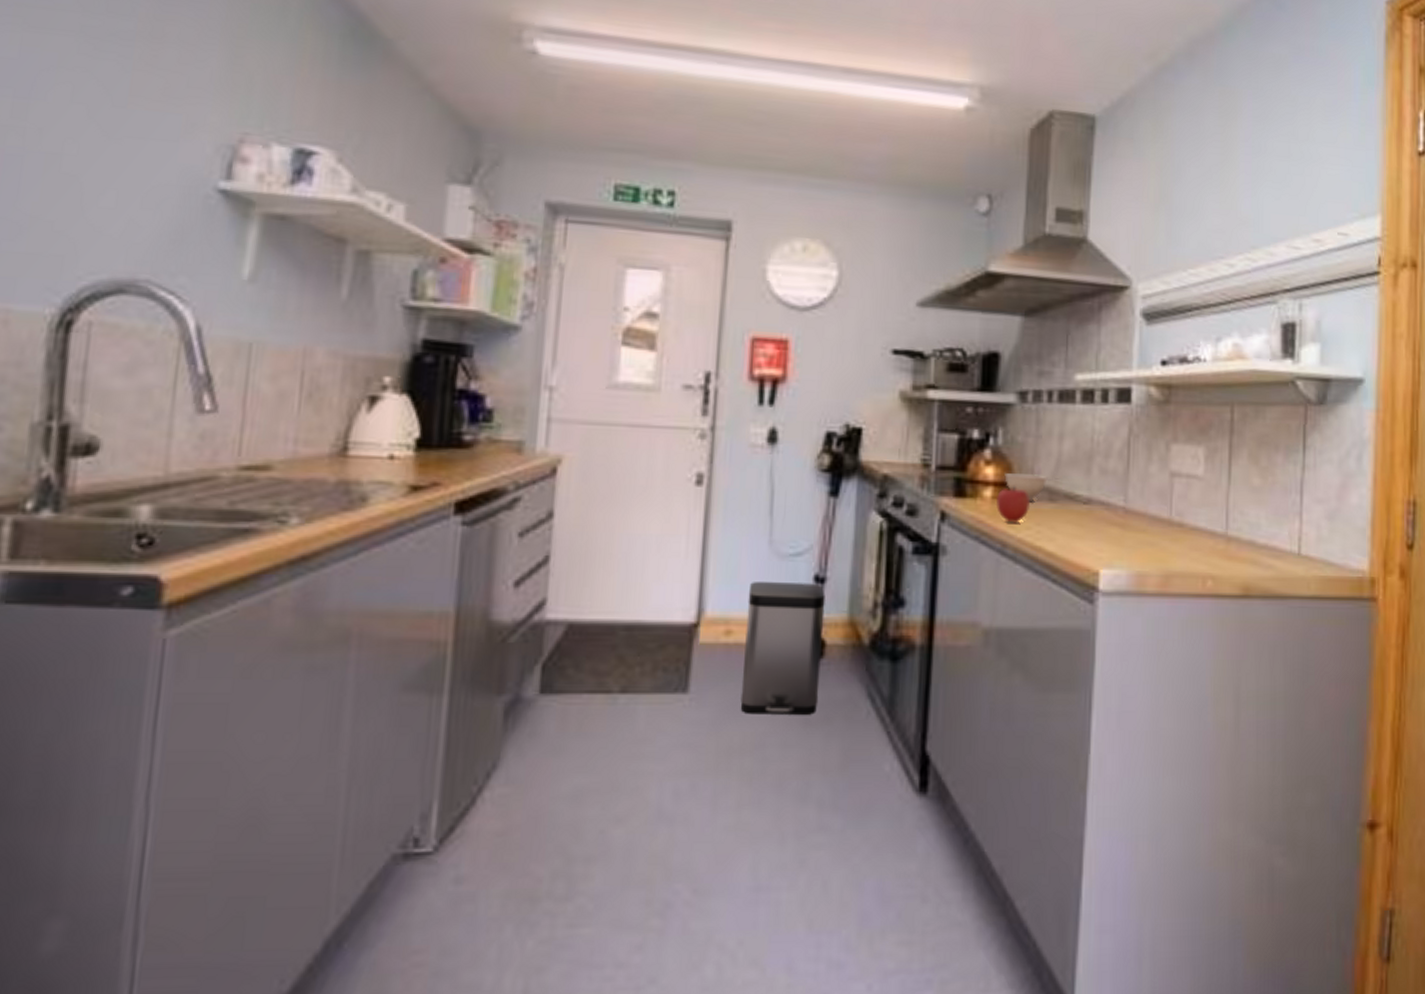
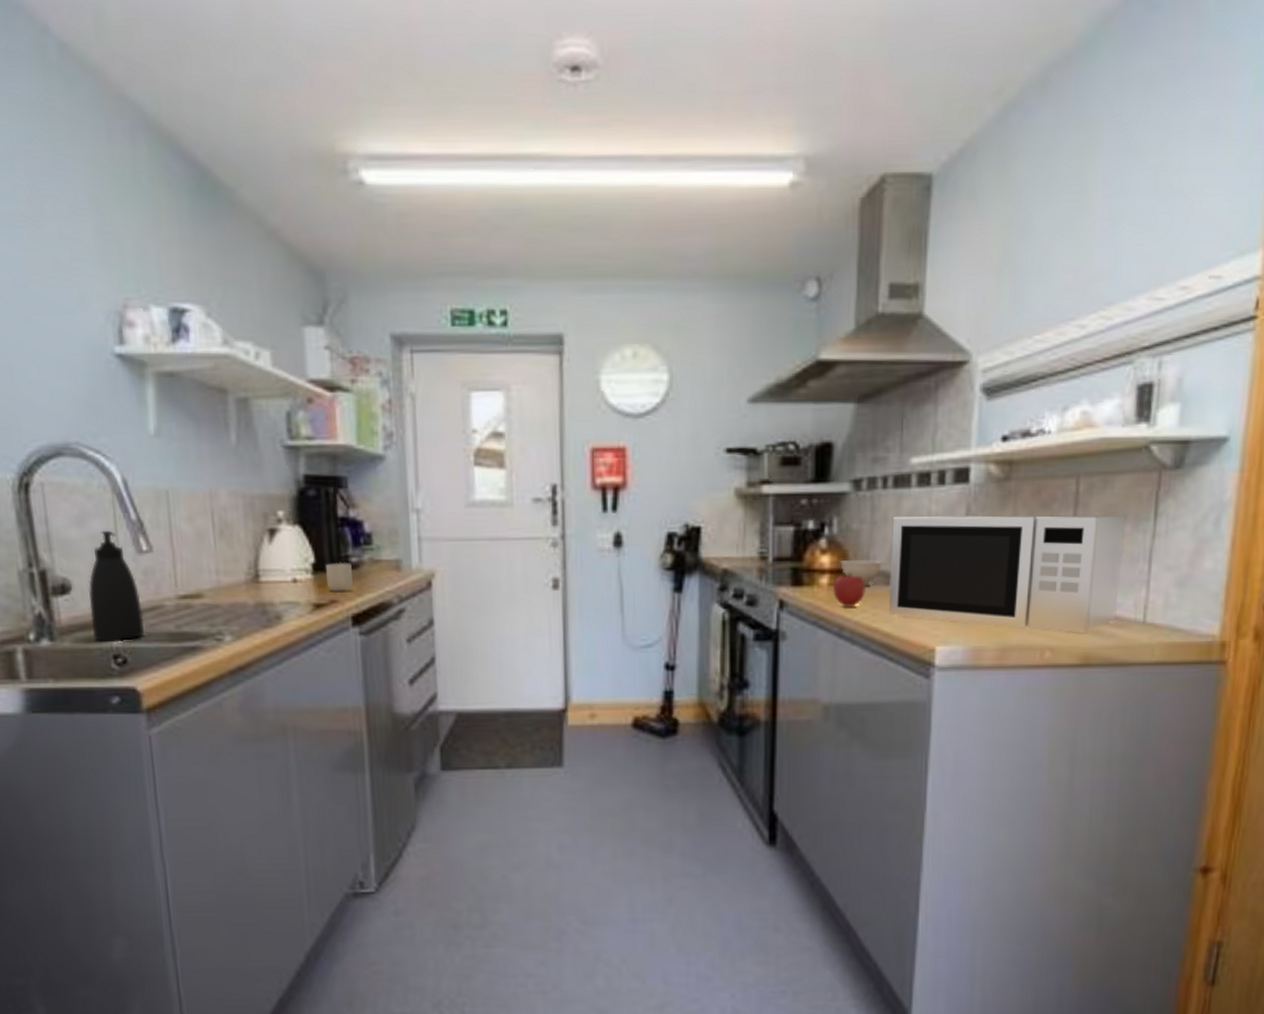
soap dispenser: none [114,382,190,517] -> present [88,530,144,641]
mug: none [430,439,464,474] -> present [326,562,353,593]
pedal bin: present [740,580,825,715] -> none [607,670,676,783]
microwave: none [1052,431,1277,564] -> present [888,515,1126,634]

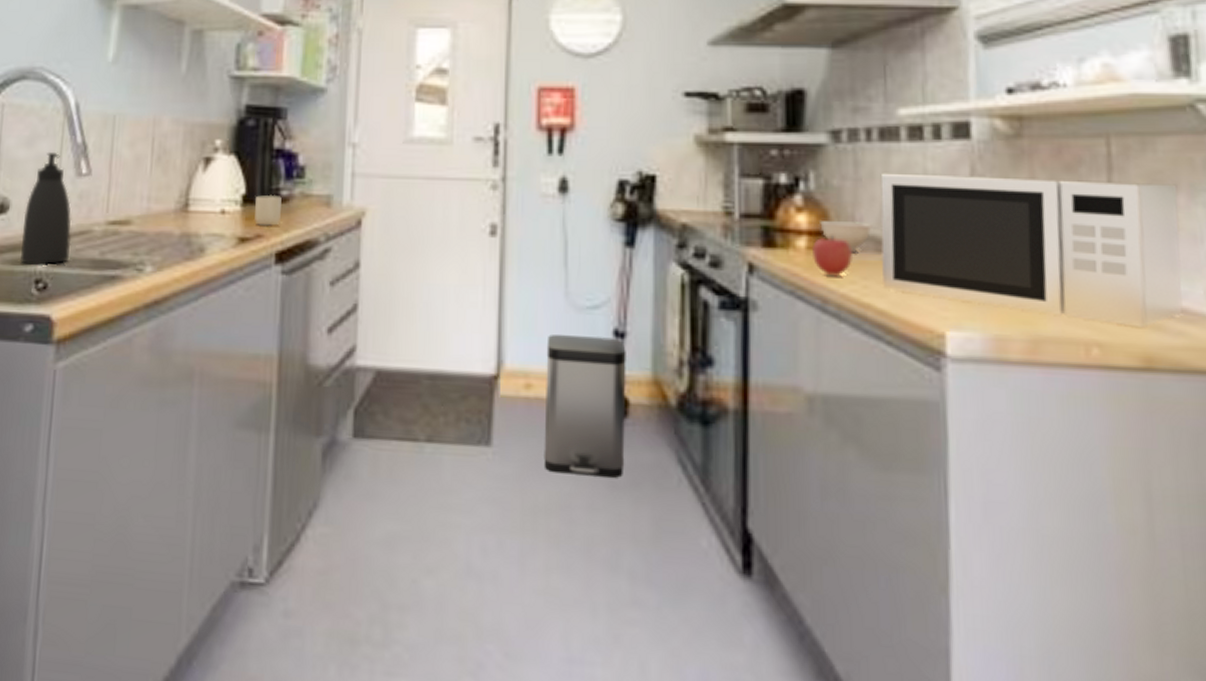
pedal bin: none [607,670,676,783] -> present [544,333,626,478]

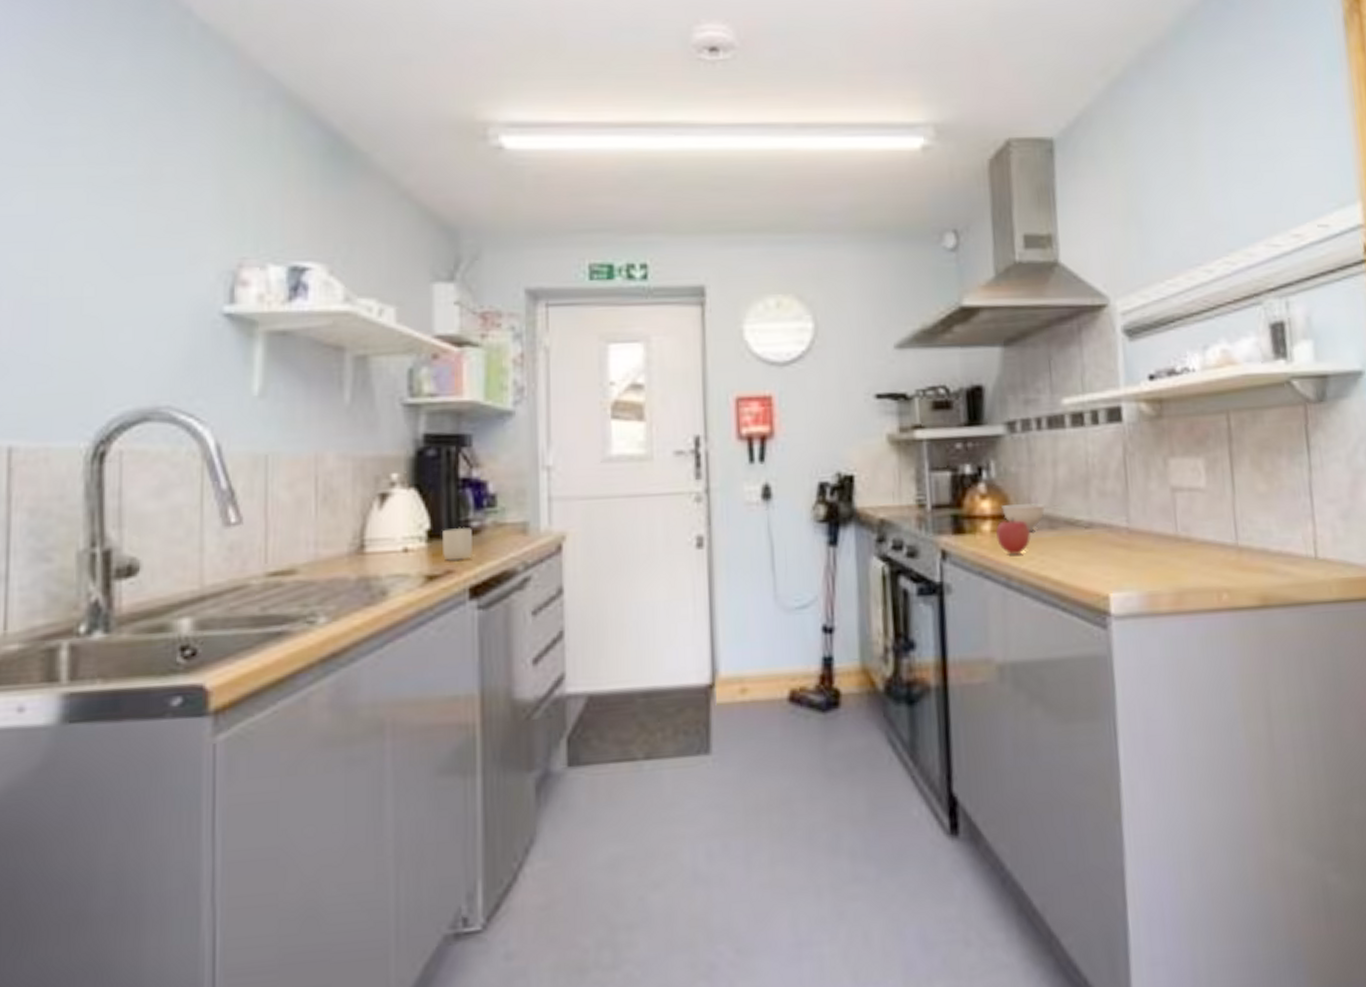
soap dispenser: present [19,151,72,265] -> none [158,501,223,630]
pedal bin: present [544,333,626,478] -> none [759,634,840,770]
microwave: present [880,173,1183,329] -> none [1050,449,1288,574]

